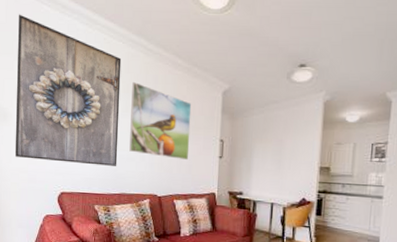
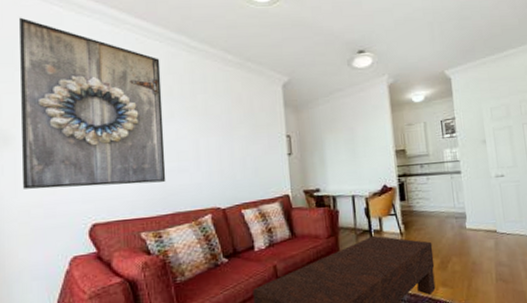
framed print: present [129,81,192,161] -> none [176,82,254,163]

